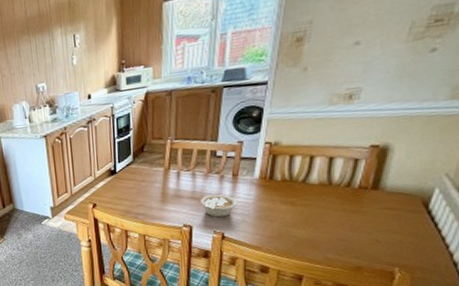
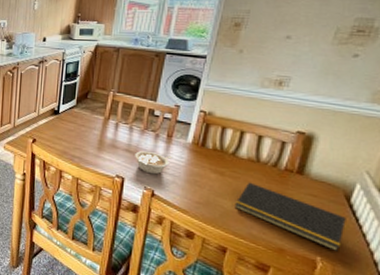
notepad: none [308,207,425,259] -> present [234,182,346,251]

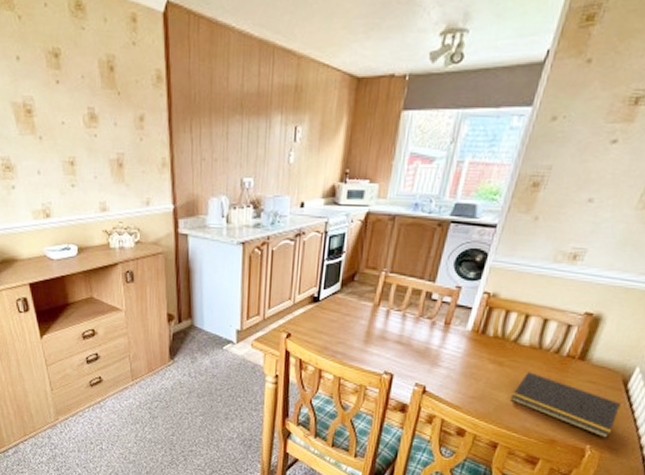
legume: present [135,150,173,175] -> none [407,341,450,369]

